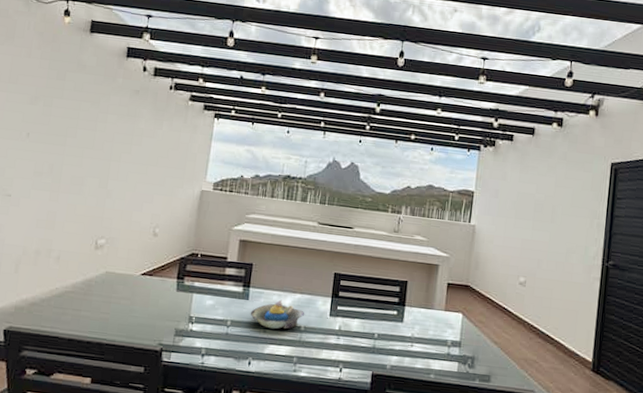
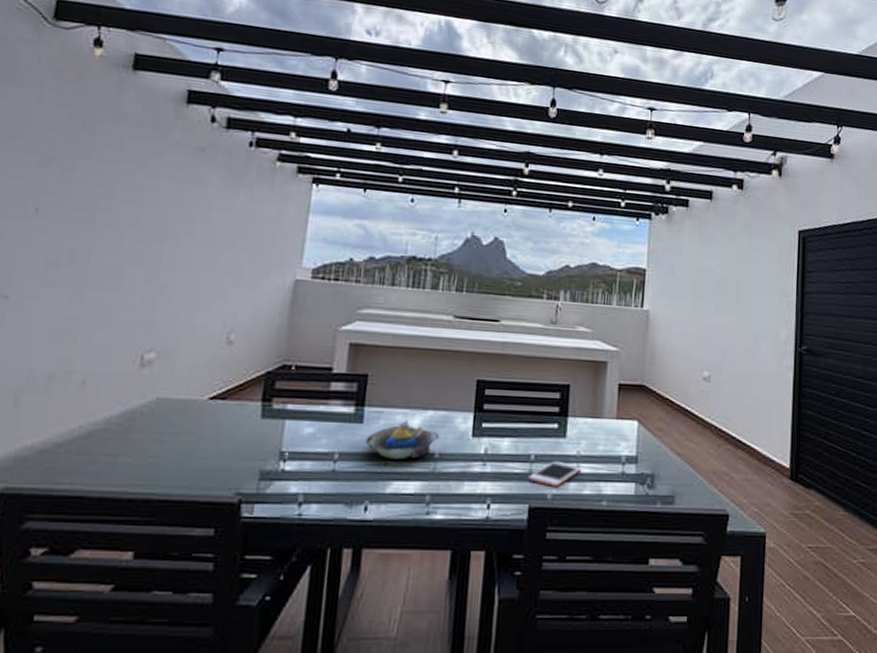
cell phone: none [372,339,415,360] -> present [528,460,582,487]

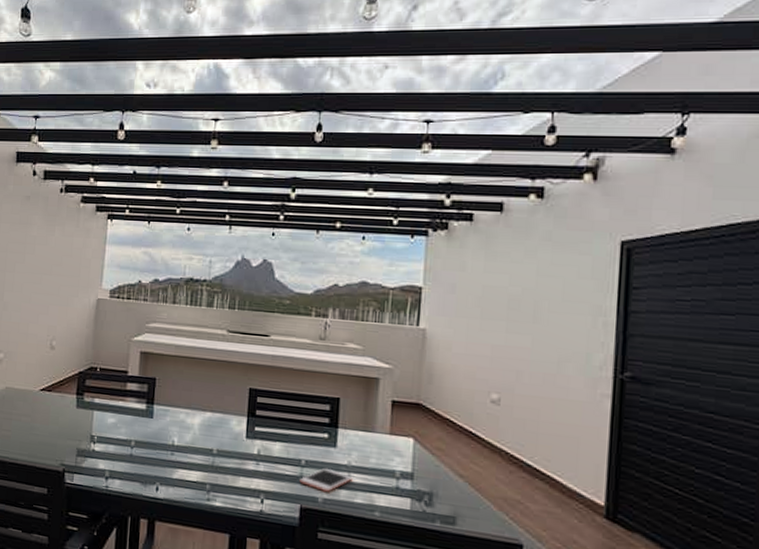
decorative bowl: present [365,419,440,460] -> none [155,418,217,452]

